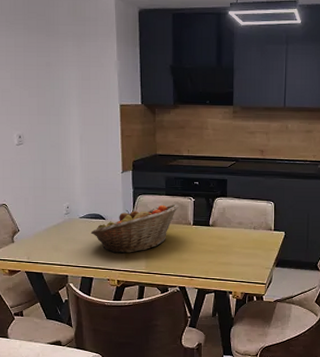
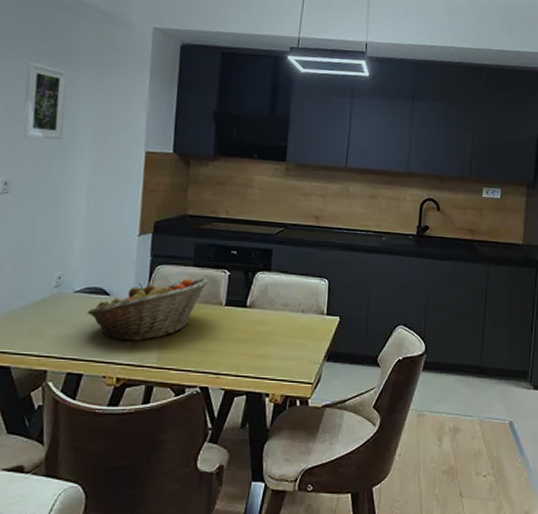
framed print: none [22,36,56,100] -> present [22,61,67,140]

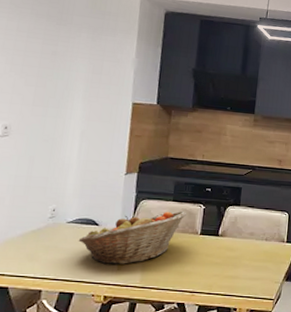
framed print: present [22,61,67,140] -> none [21,21,63,91]

